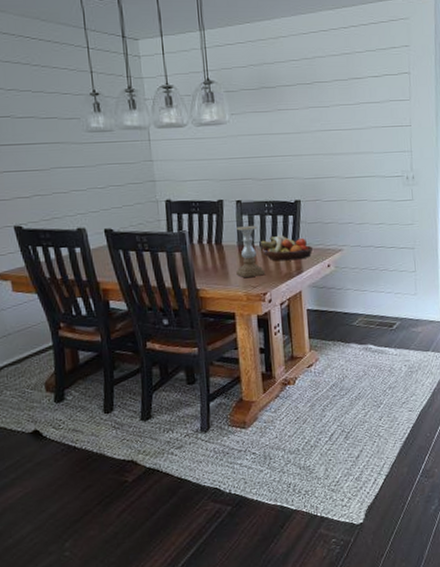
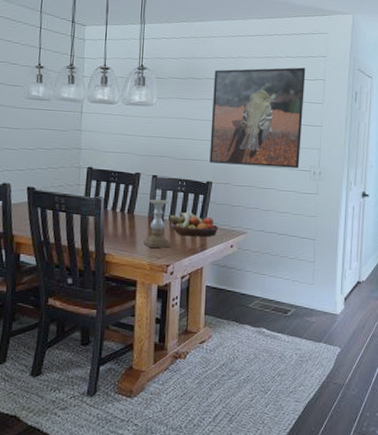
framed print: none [288,61,391,180] -> present [209,67,306,168]

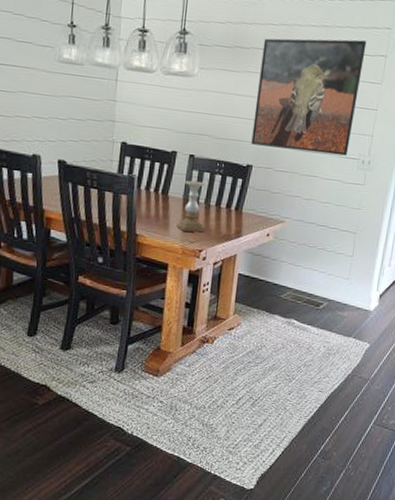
fruit bowl: present [169,211,218,237] -> none [204,196,255,224]

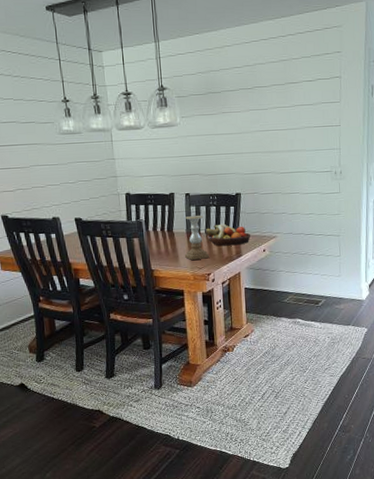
fruit bowl: none [204,196,255,224] -> present [205,223,250,246]
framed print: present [251,38,367,156] -> none [232,67,322,175]

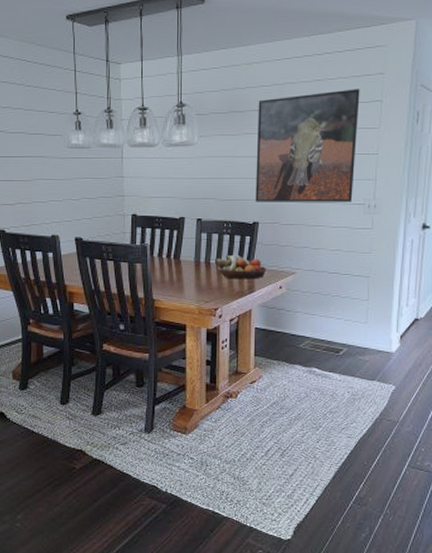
candle holder: present [185,215,209,260] -> none [191,242,217,292]
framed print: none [232,67,322,175] -> present [255,89,360,202]

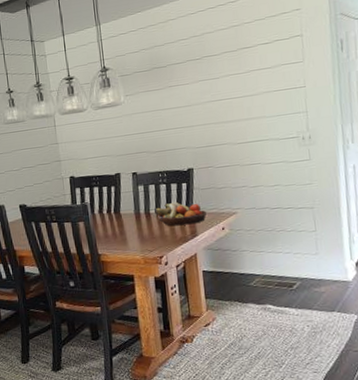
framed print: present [255,89,360,202] -> none [178,27,286,150]

